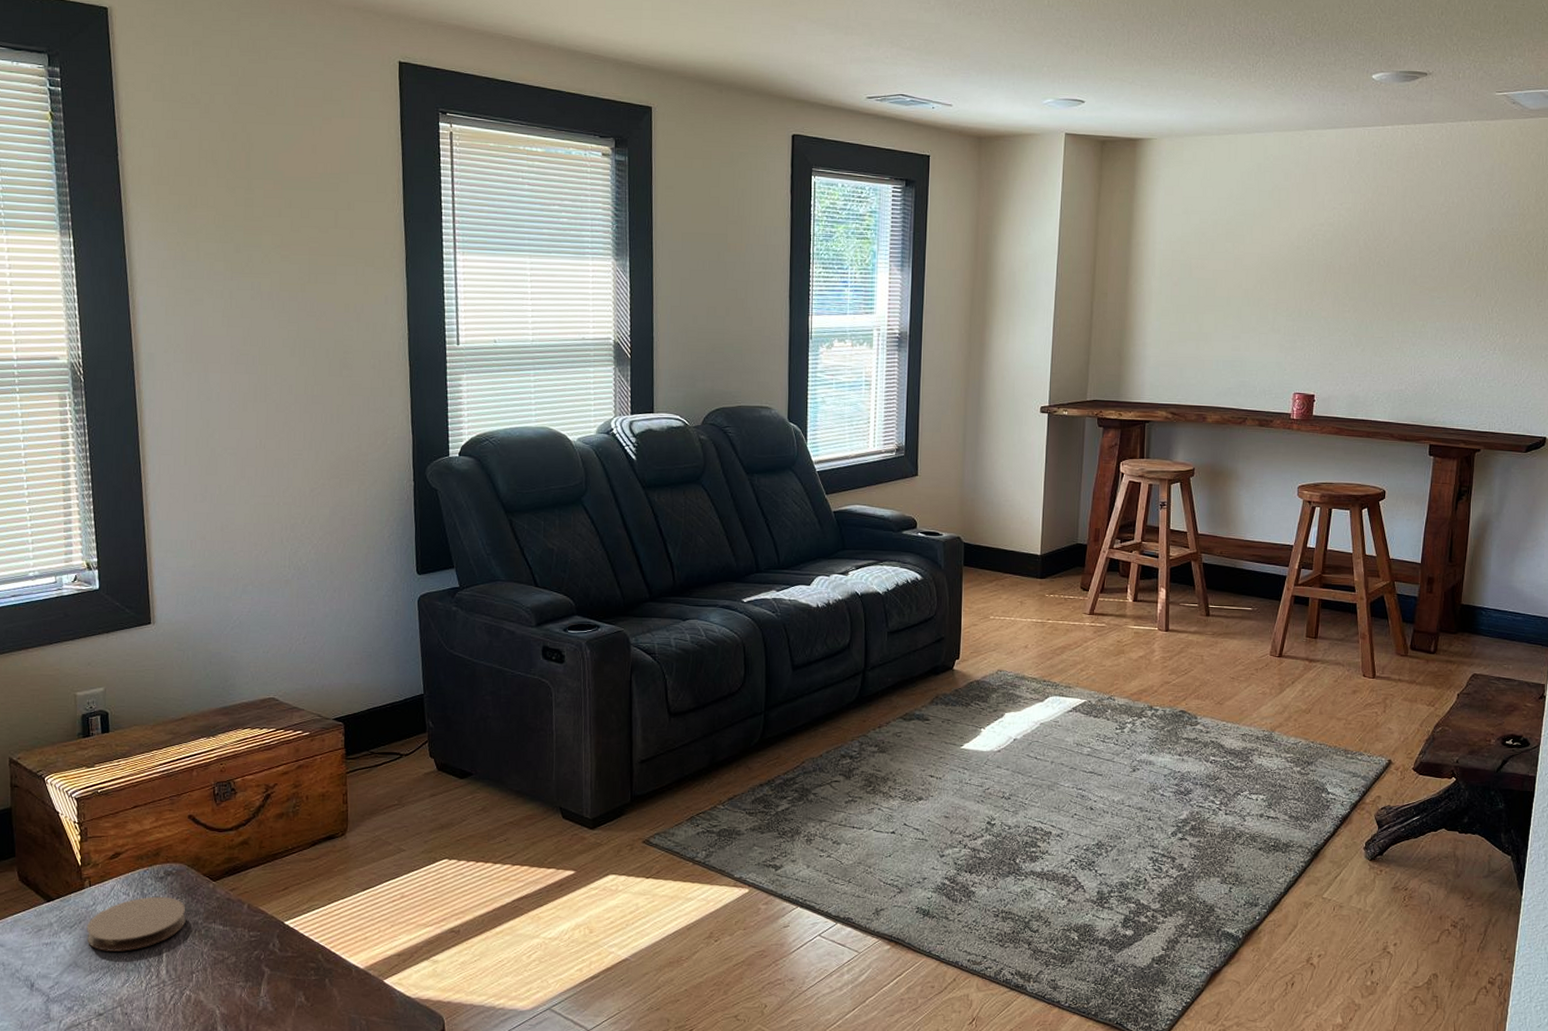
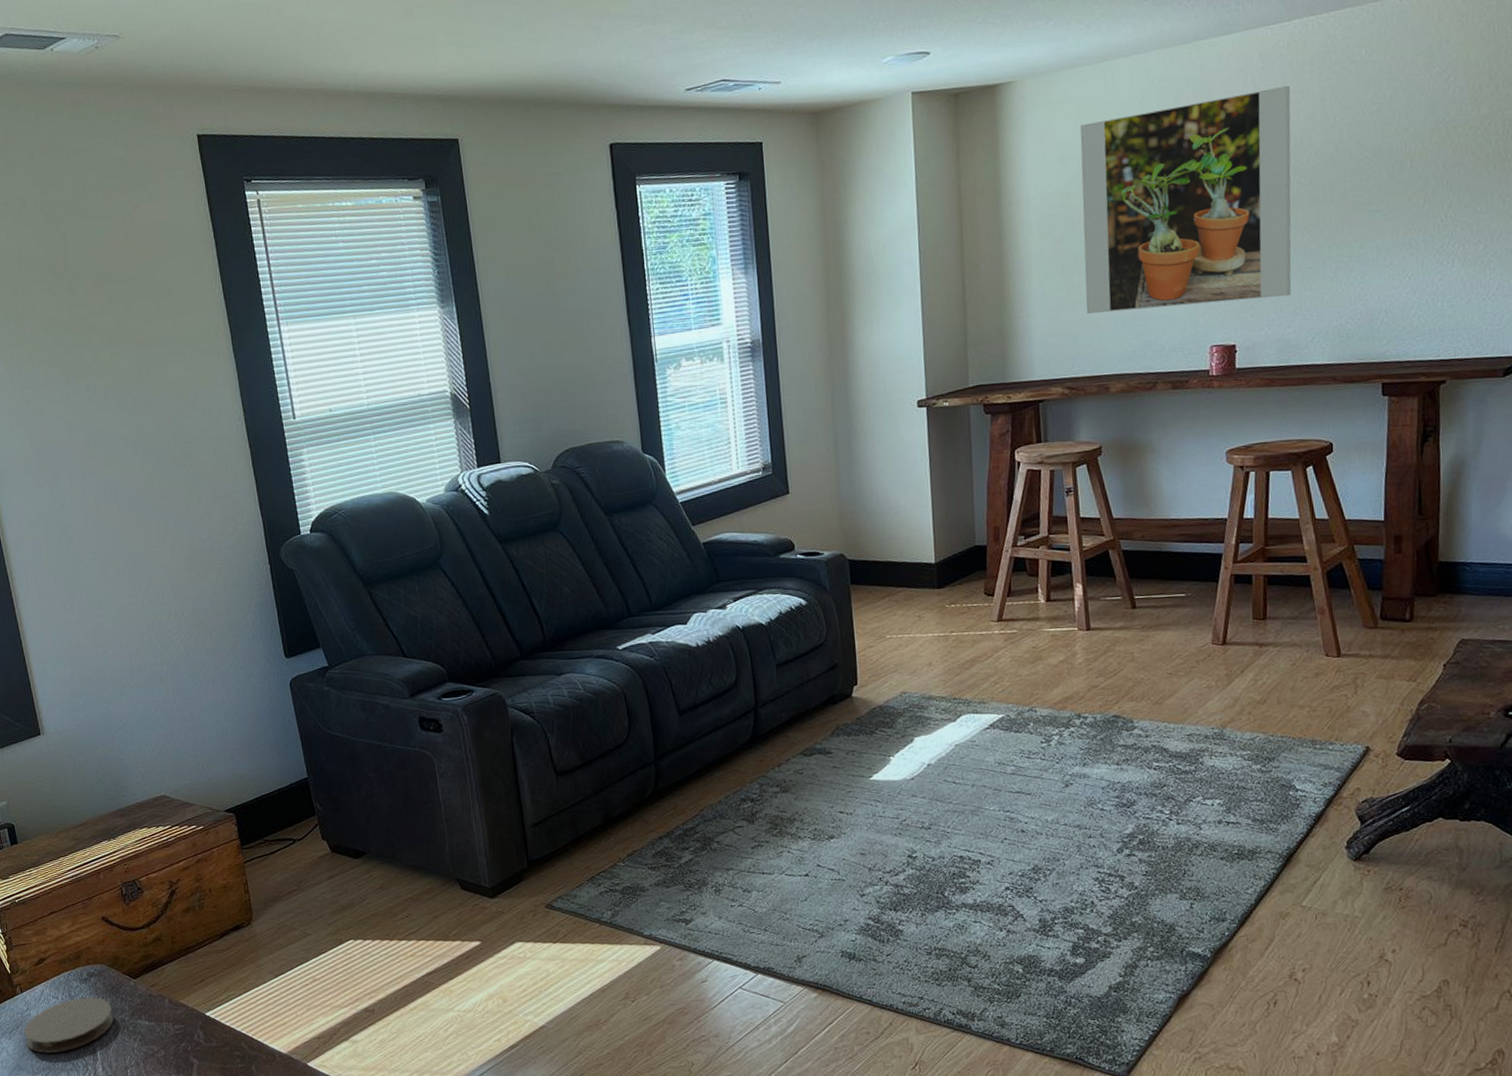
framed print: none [1193,180,1379,359] -> present [1080,85,1291,314]

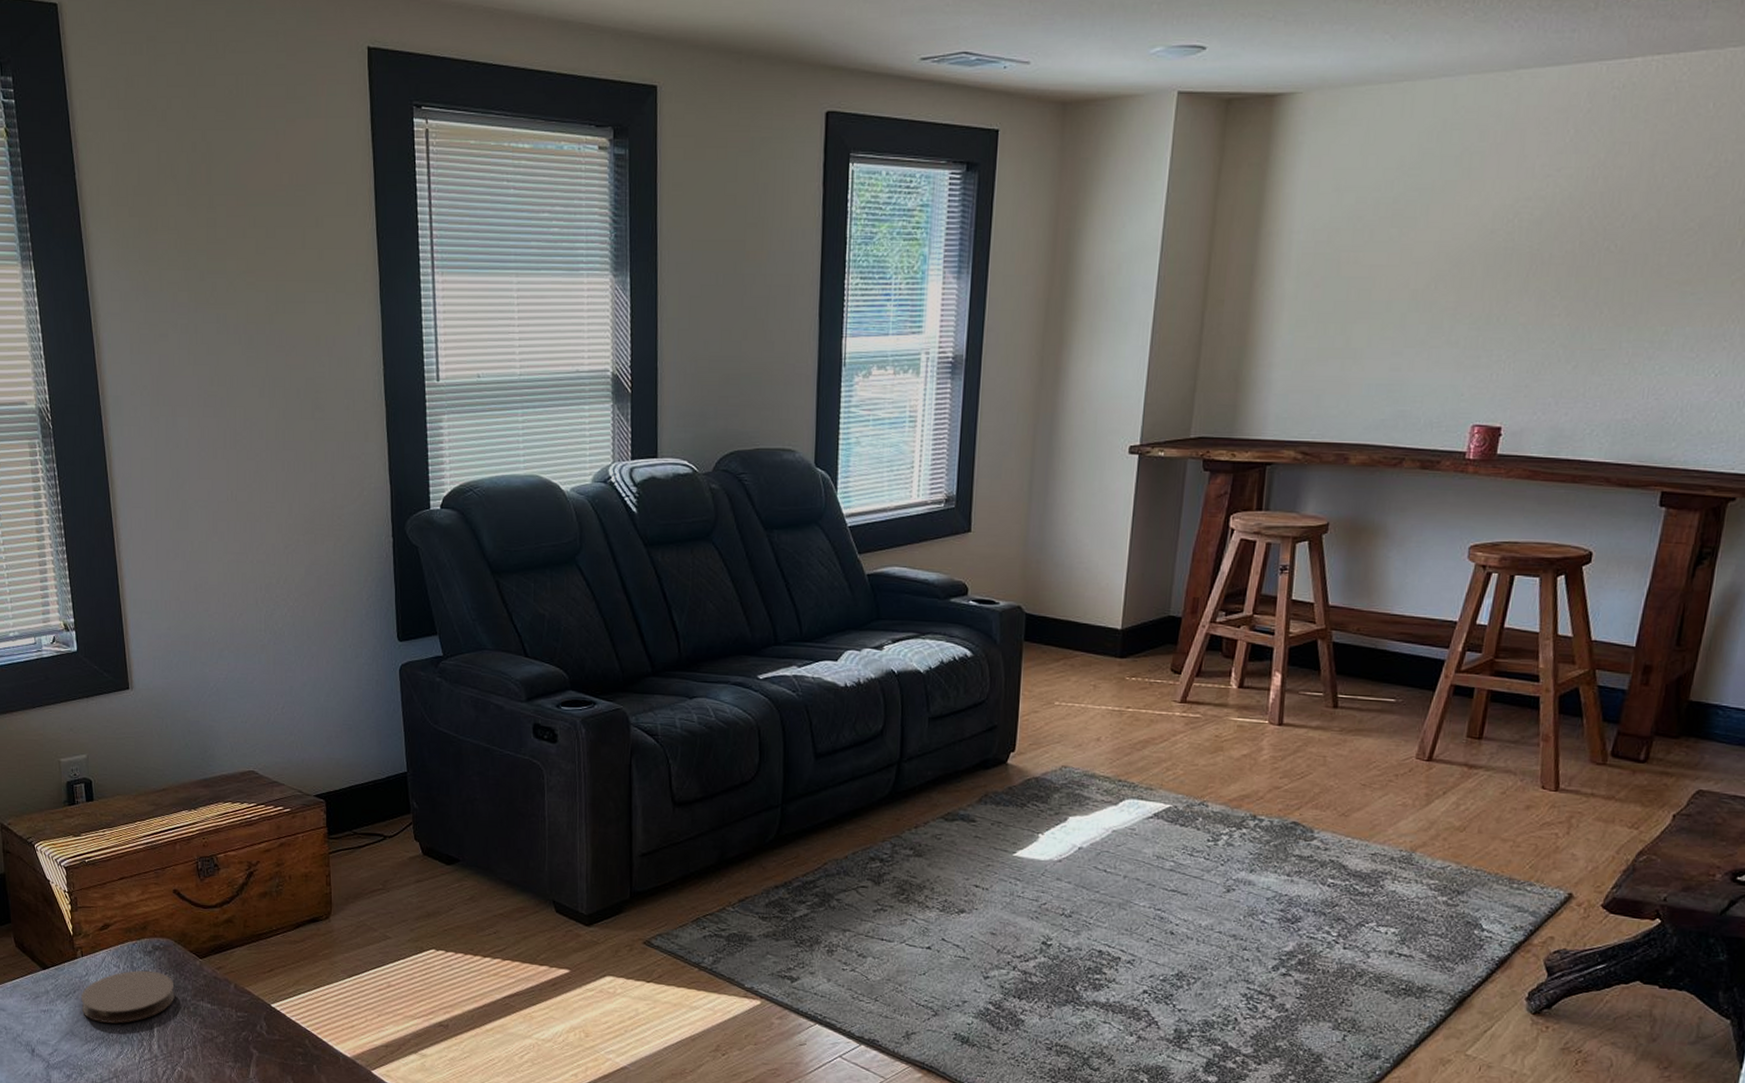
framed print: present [1080,85,1291,314] -> none [1337,134,1617,379]

